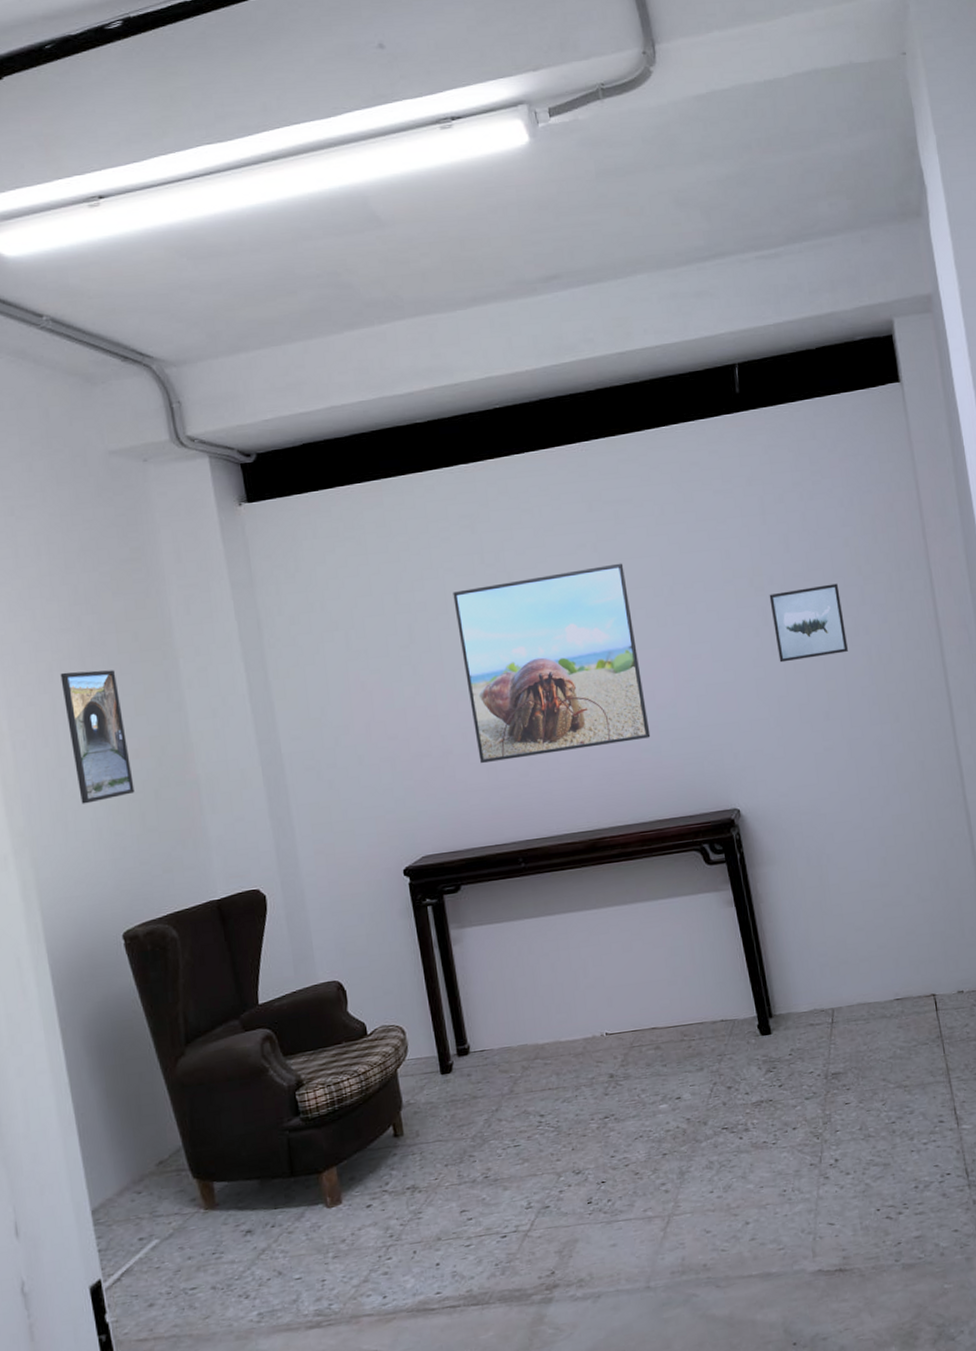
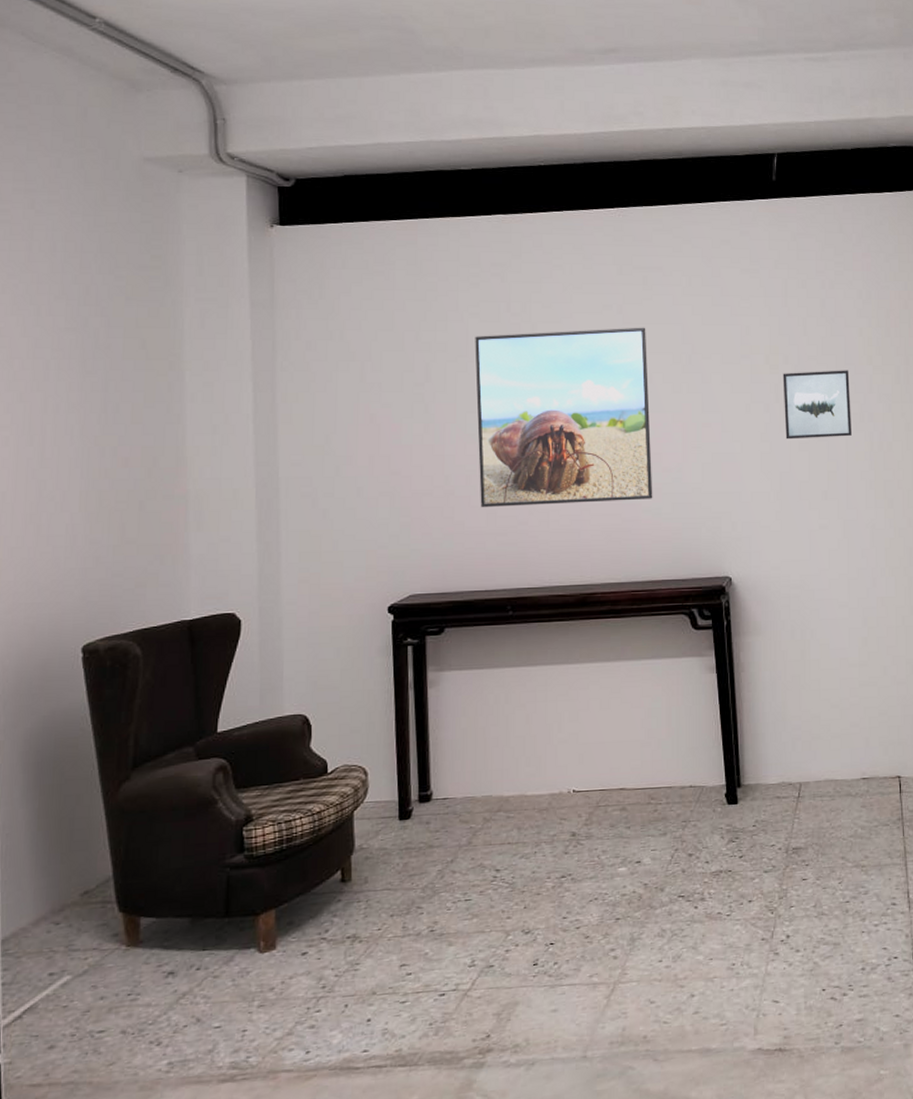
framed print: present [60,670,135,804] -> none [56,372,119,508]

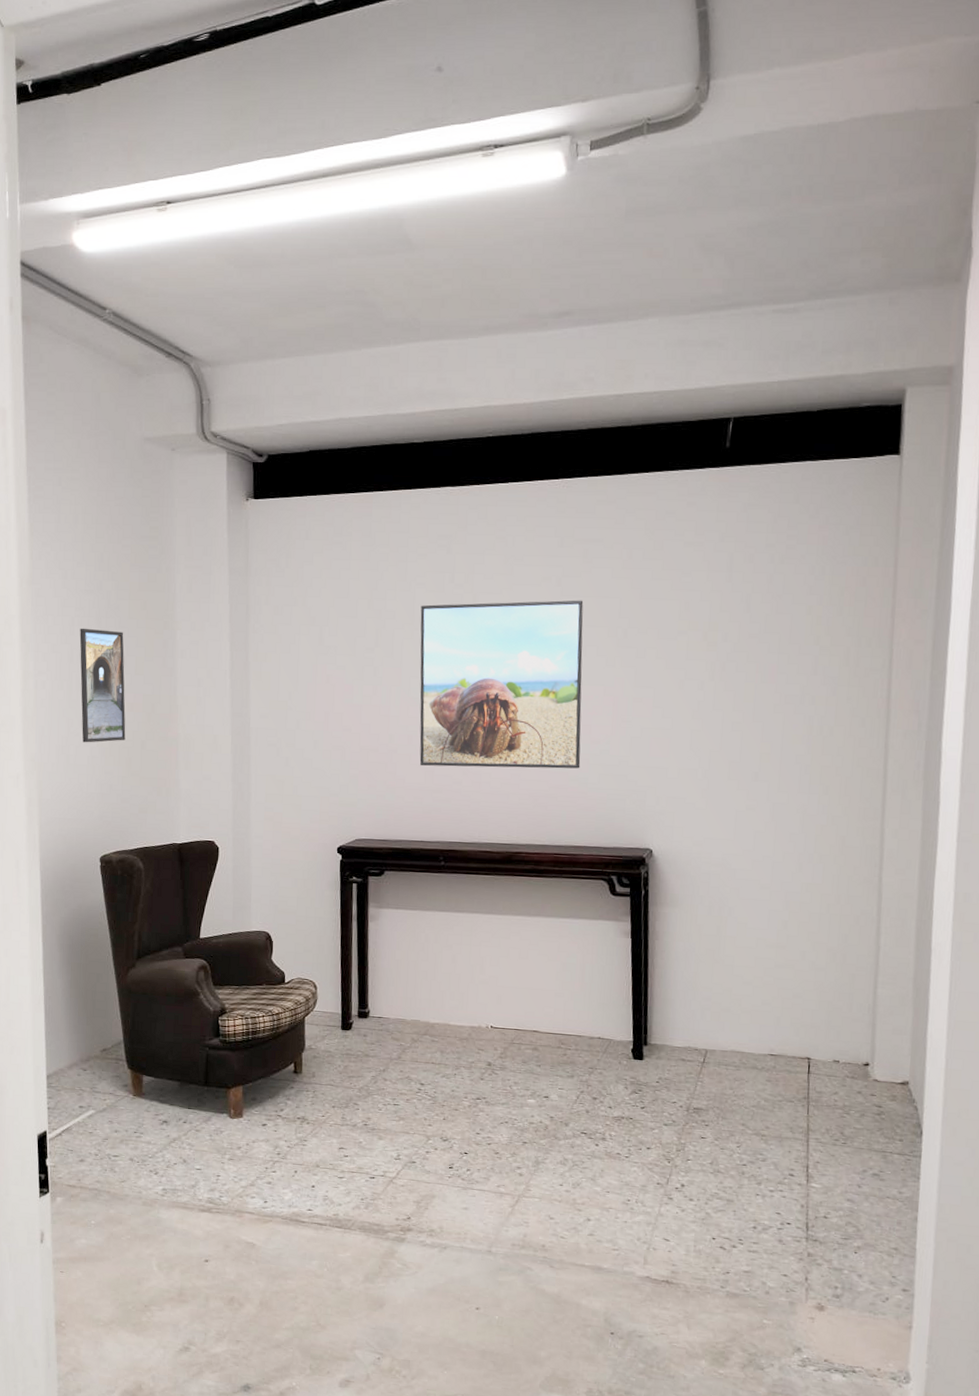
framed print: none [56,372,119,508] -> present [79,628,126,743]
wall art: present [782,370,852,440] -> none [718,649,793,719]

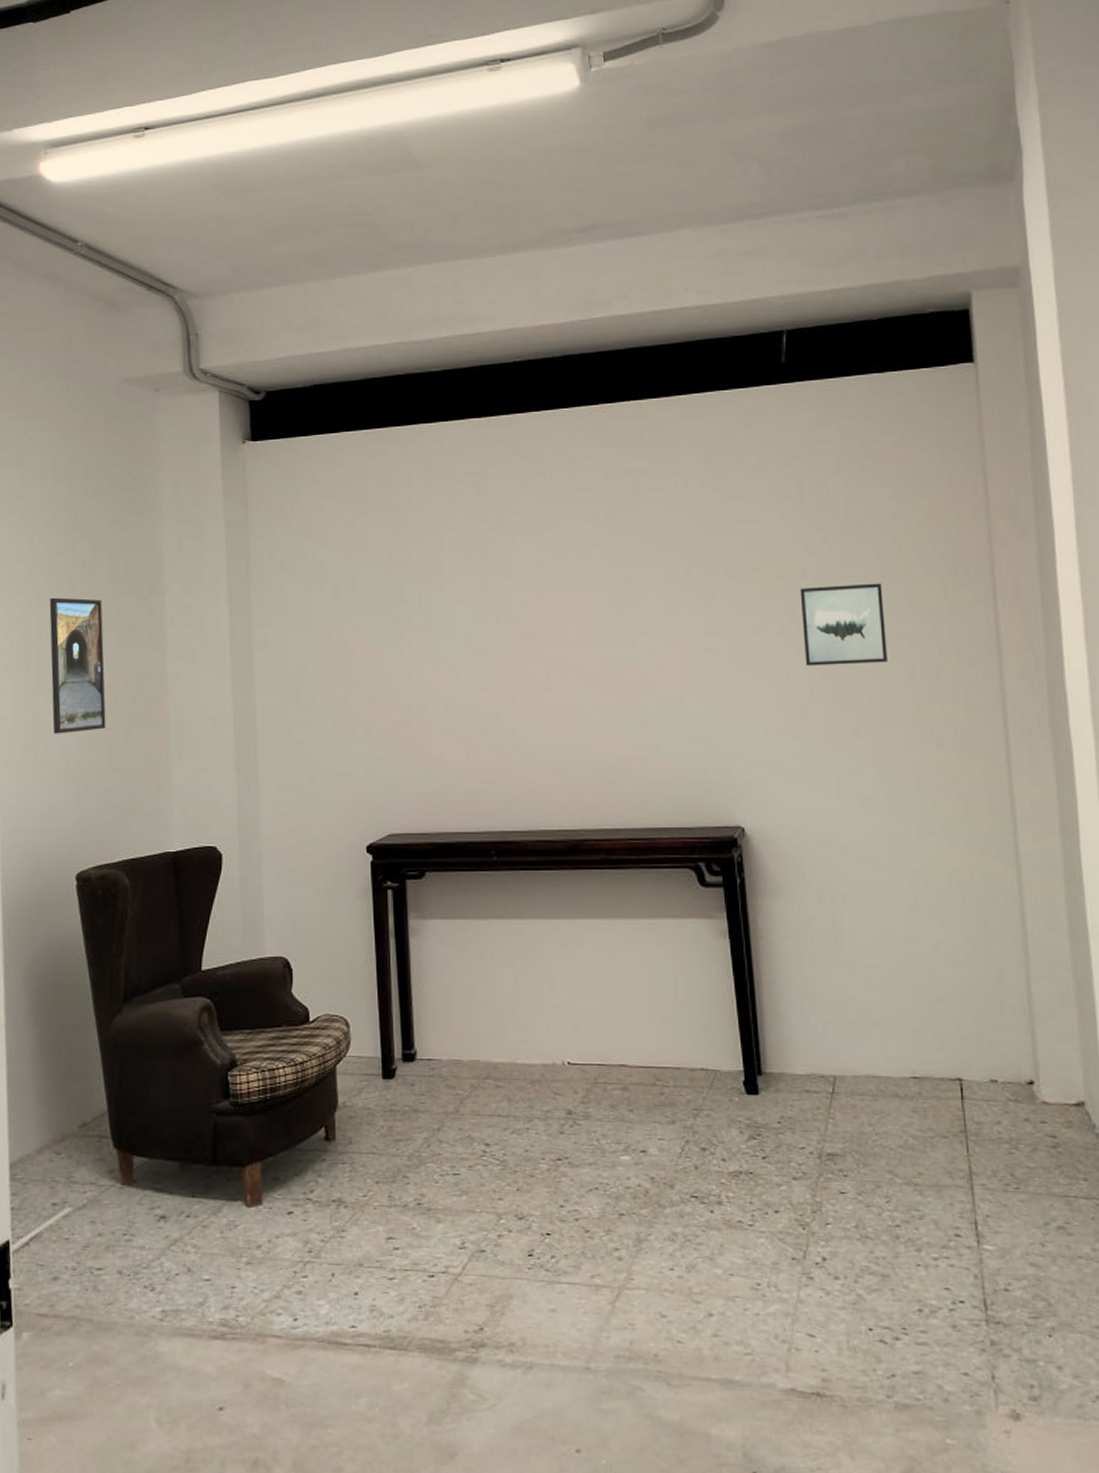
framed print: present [419,600,584,769] -> none [450,538,650,740]
wall art: none [718,649,793,719] -> present [800,583,887,667]

